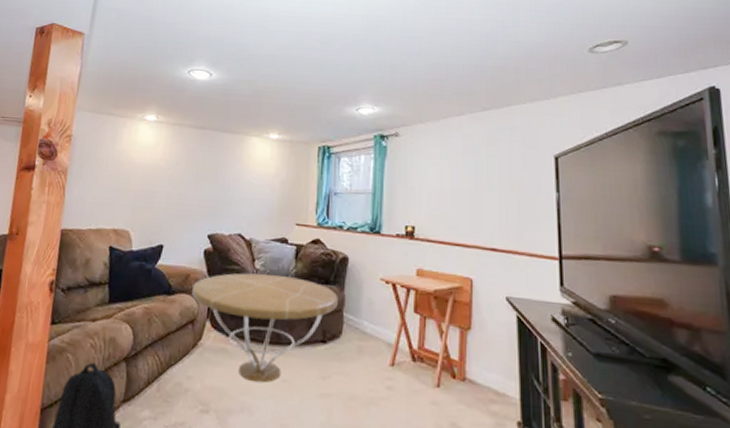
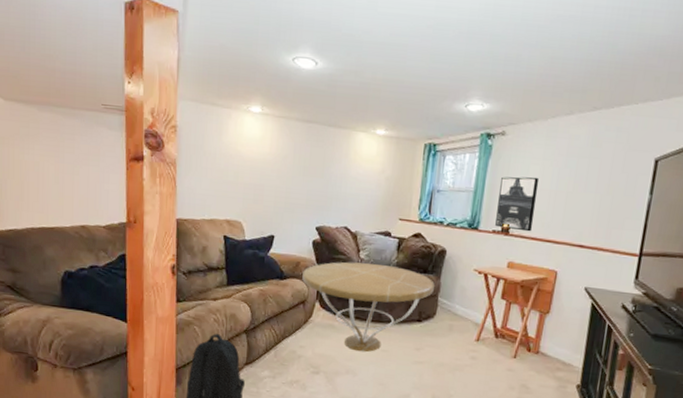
wall art: none [398,177,439,235] -> present [495,176,540,232]

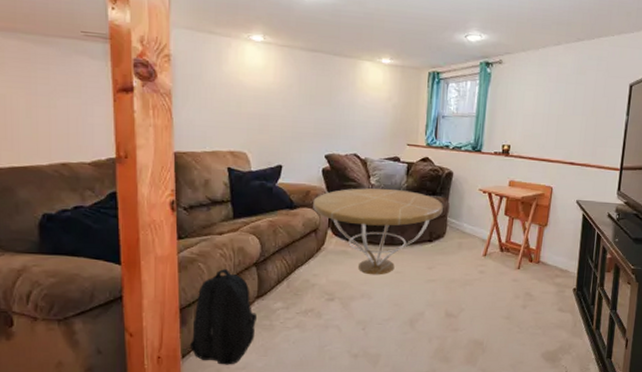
wall art: present [495,176,540,232] -> none [496,102,534,152]

